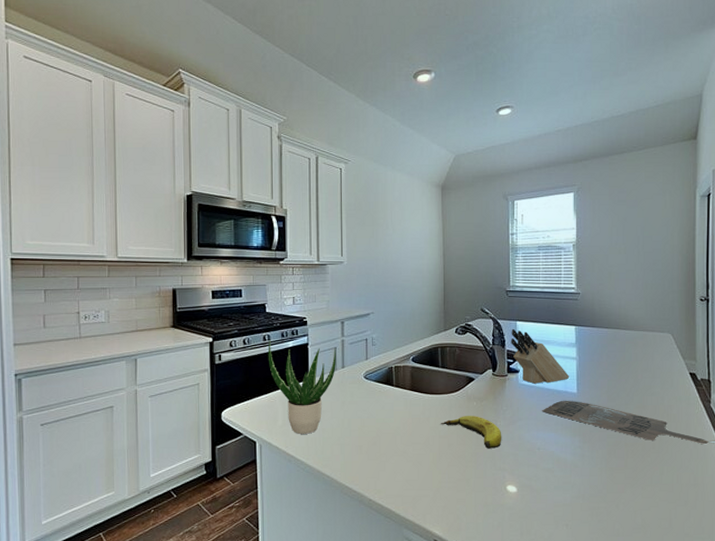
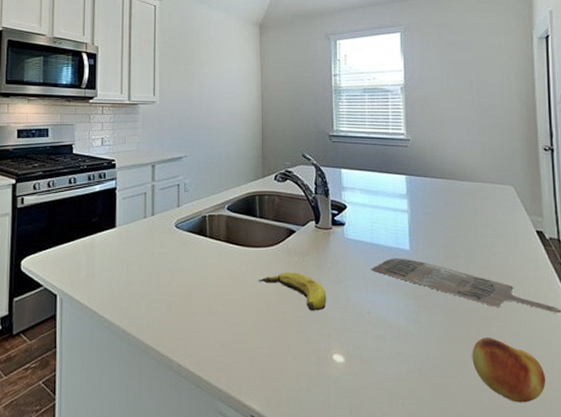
potted plant: present [268,340,336,434] -> none [73,183,145,288]
knife block: present [511,328,570,384] -> none [335,176,401,239]
fruit: none [628,467,692,521] -> present [472,337,546,403]

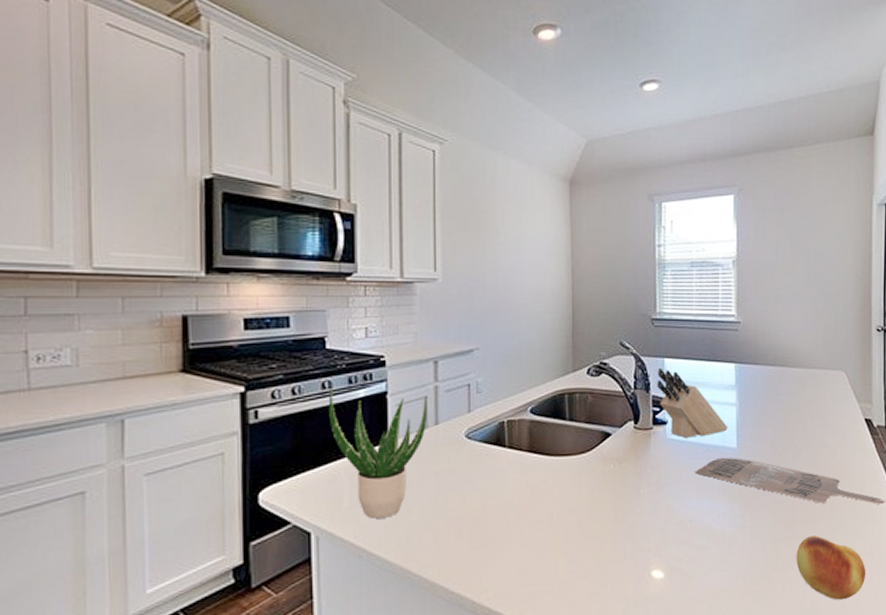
potted plant: none [73,183,145,288] -> present [328,388,427,519]
banana: present [257,272,327,311] -> none [567,482,646,524]
knife block: none [335,176,401,239] -> present [657,367,728,438]

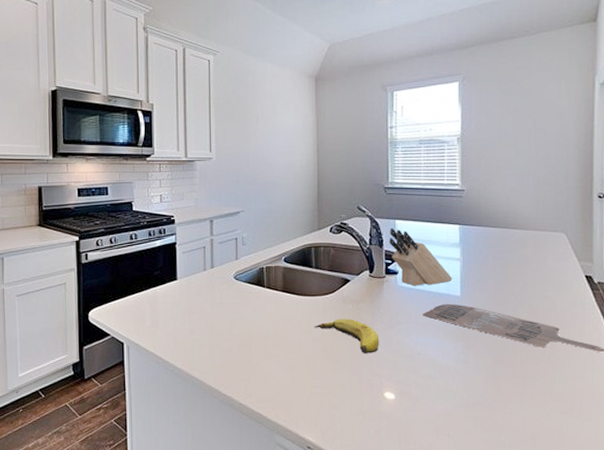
potted plant: present [328,388,427,519] -> none [135,239,205,336]
banana: none [567,482,646,524] -> present [313,319,379,353]
fruit: present [796,536,866,600] -> none [516,375,586,433]

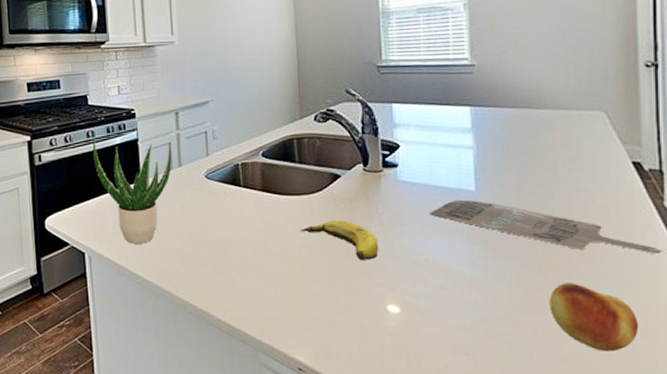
potted plant: none [135,239,205,336] -> present [92,137,172,244]
knife block: present [389,227,453,286] -> none [385,112,465,180]
fruit: none [516,375,586,433] -> present [549,283,639,352]

